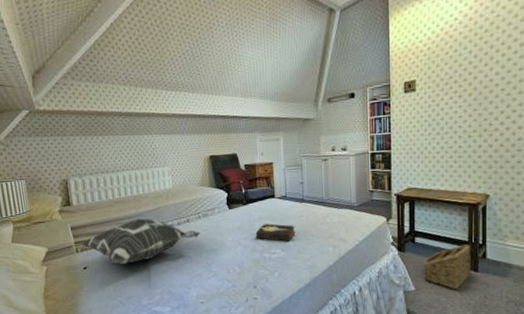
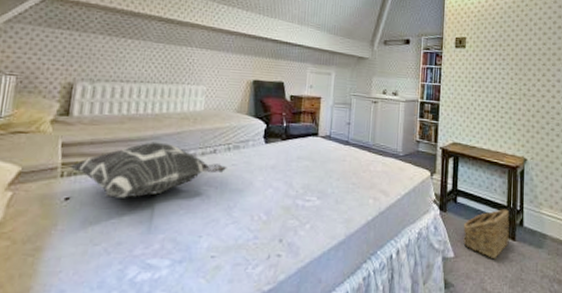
hardback book: present [255,223,296,242] -> none [290,164,336,188]

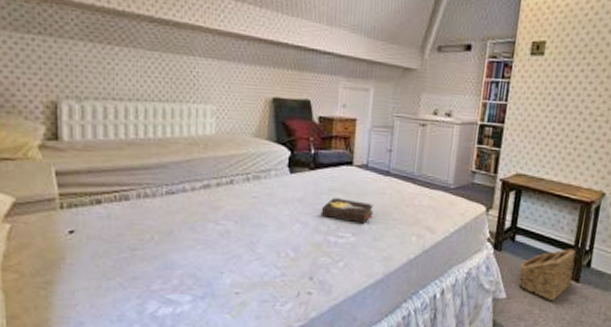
decorative pillow: present [69,142,227,198] -> none [68,171,247,232]
hardback book: none [290,164,336,188] -> present [321,196,374,224]

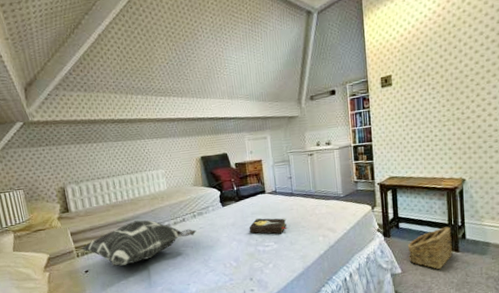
decorative pillow: none [68,171,247,232] -> present [81,220,197,266]

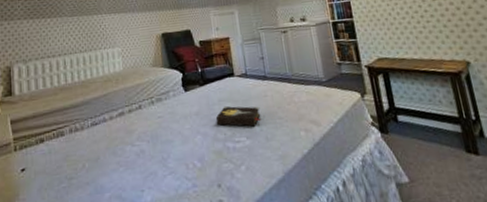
decorative pillow: present [81,220,197,266] -> none [20,106,154,164]
basket: present [408,226,453,270] -> none [412,121,472,179]

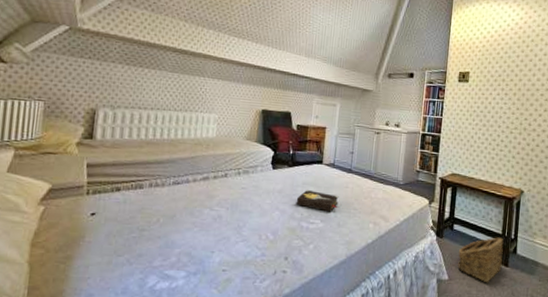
basket: none [412,121,472,179] -> present [458,237,504,283]

